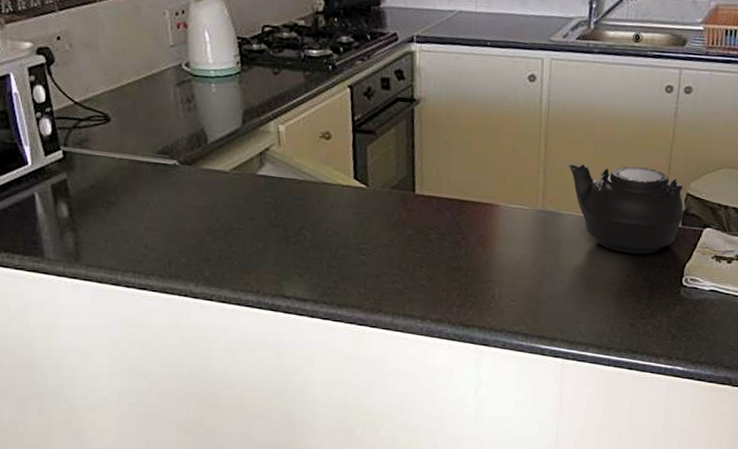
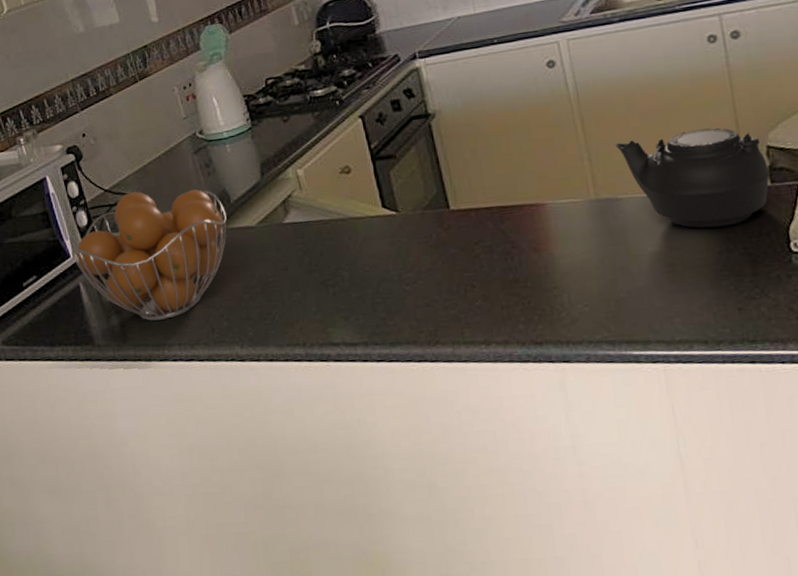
fruit basket: none [29,110,201,246] -> present [71,189,227,321]

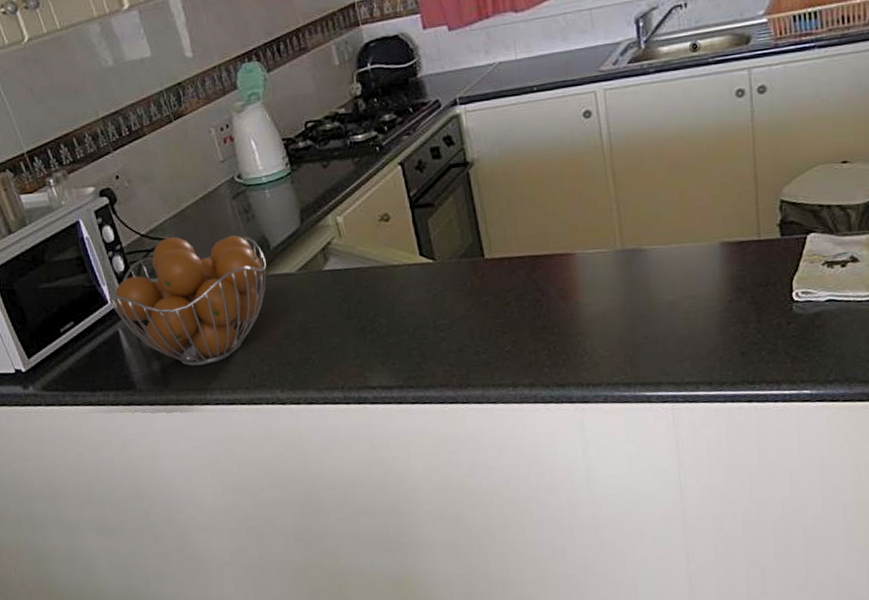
teapot: present [615,128,771,228] -> none [643,182,781,278]

